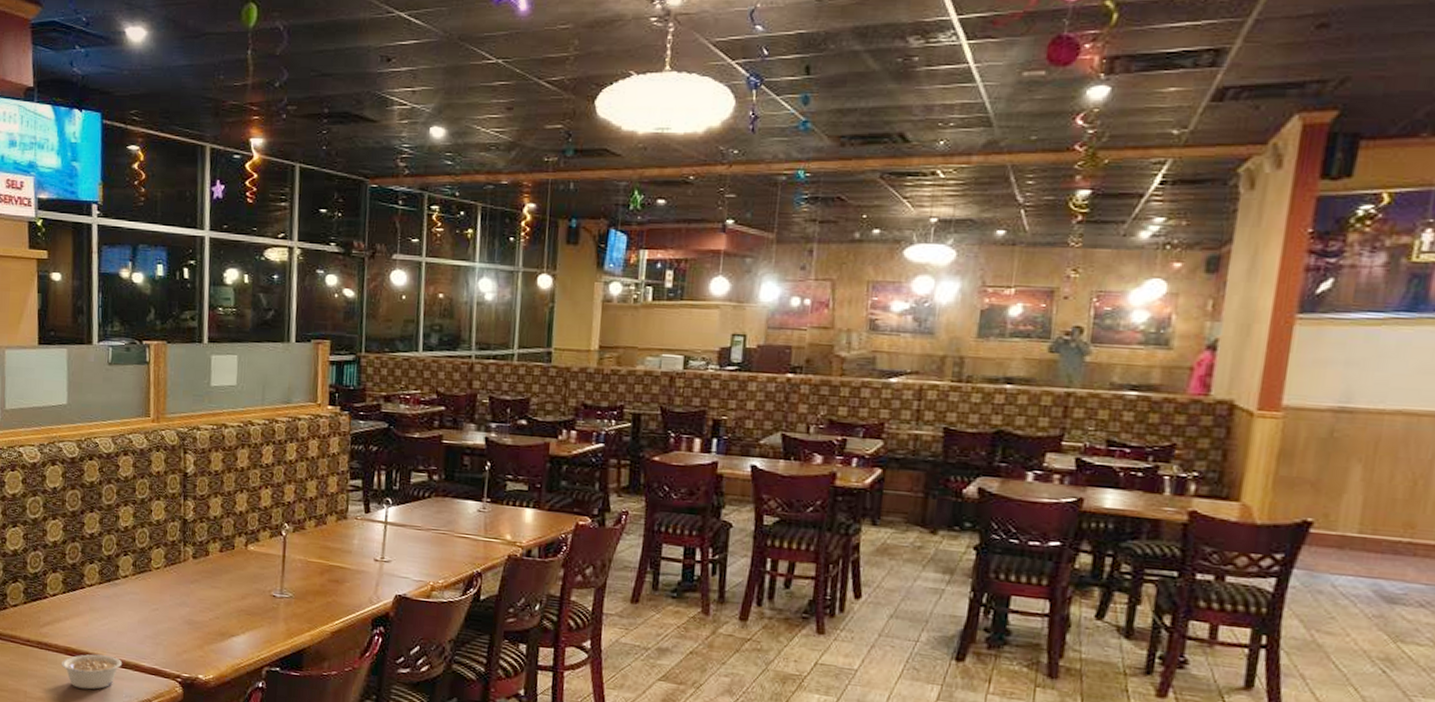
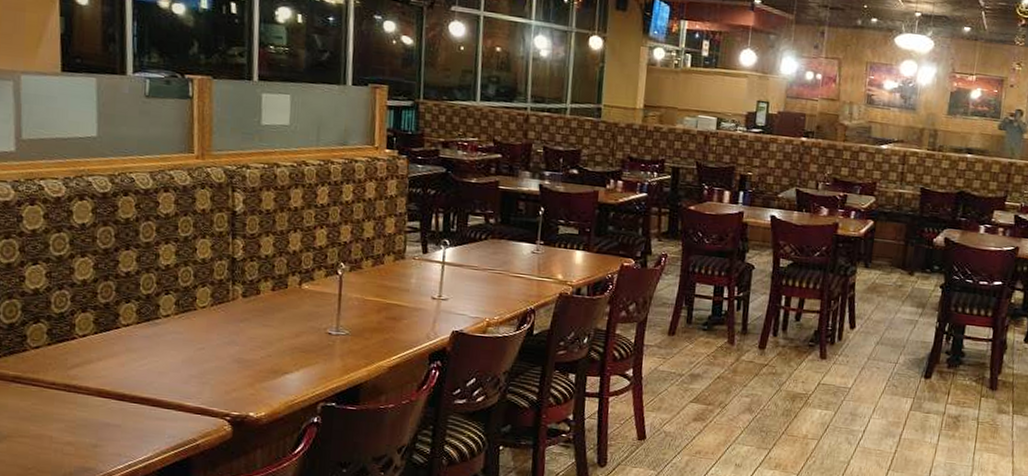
legume: present [62,654,122,690] -> none [94,395,164,432]

